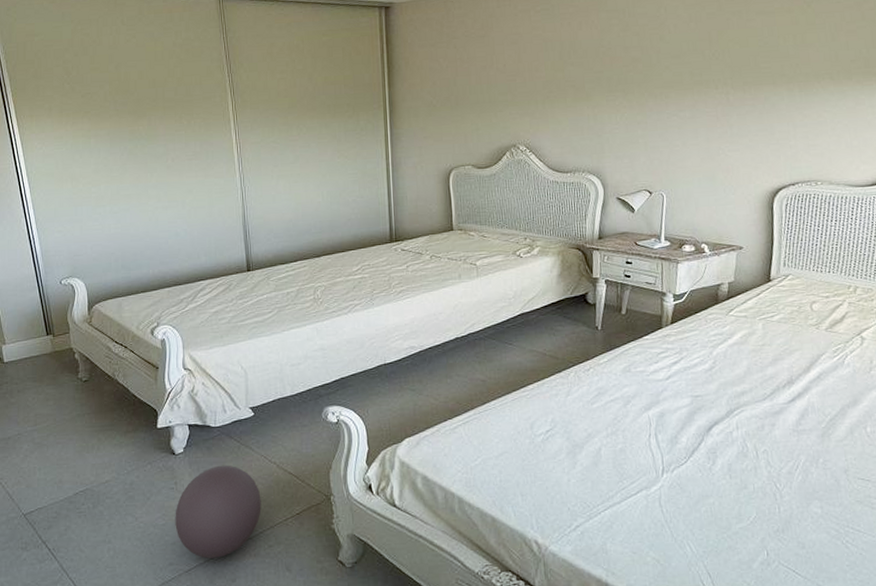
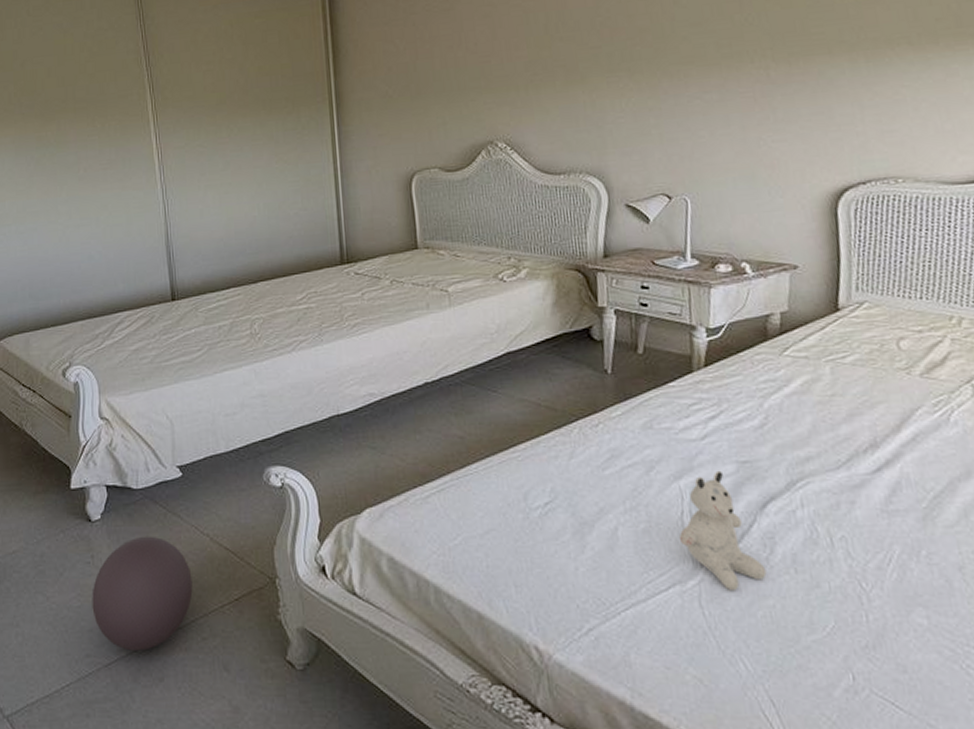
stuffed animal: none [646,403,709,494] -> present [678,470,767,592]

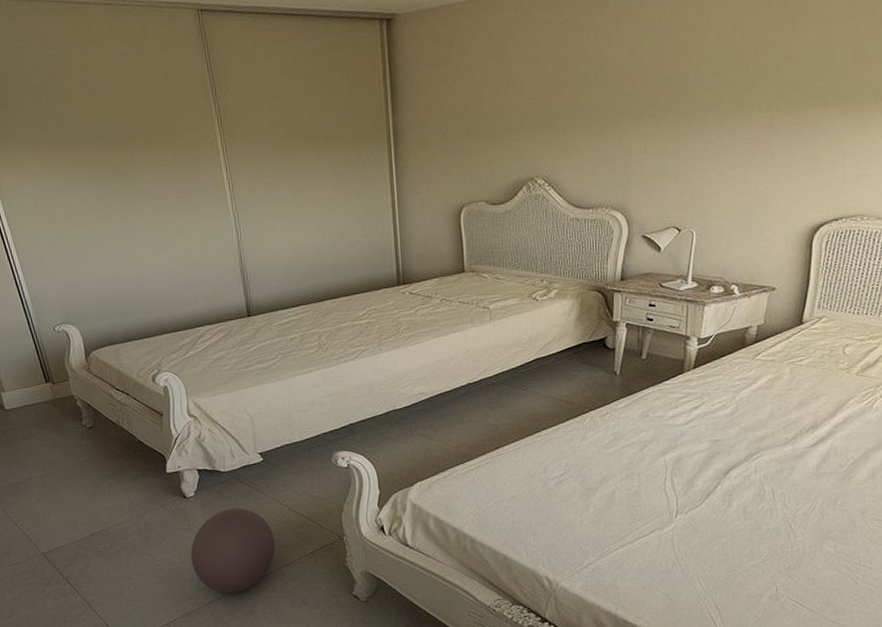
stuffed animal: present [678,470,767,592] -> none [661,447,724,534]

